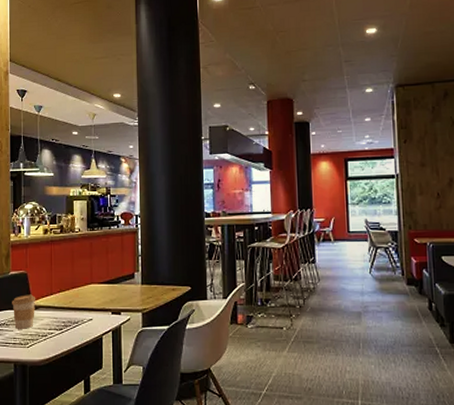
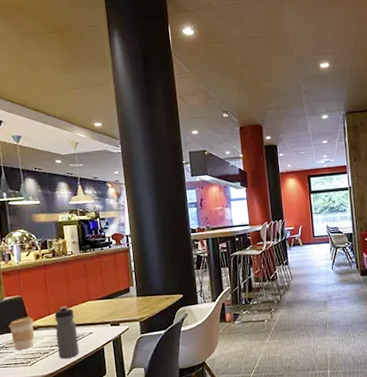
water bottle: none [55,286,77,344] -> present [54,306,79,359]

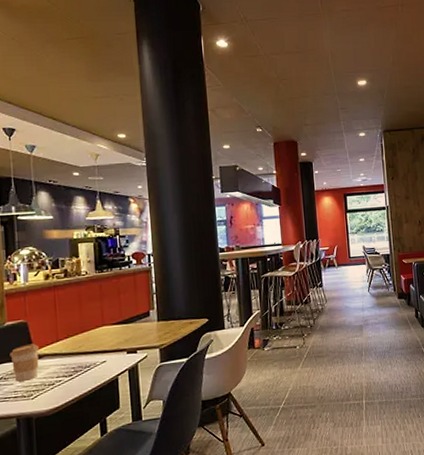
water bottle: present [54,306,79,359] -> none [63,331,90,391]

